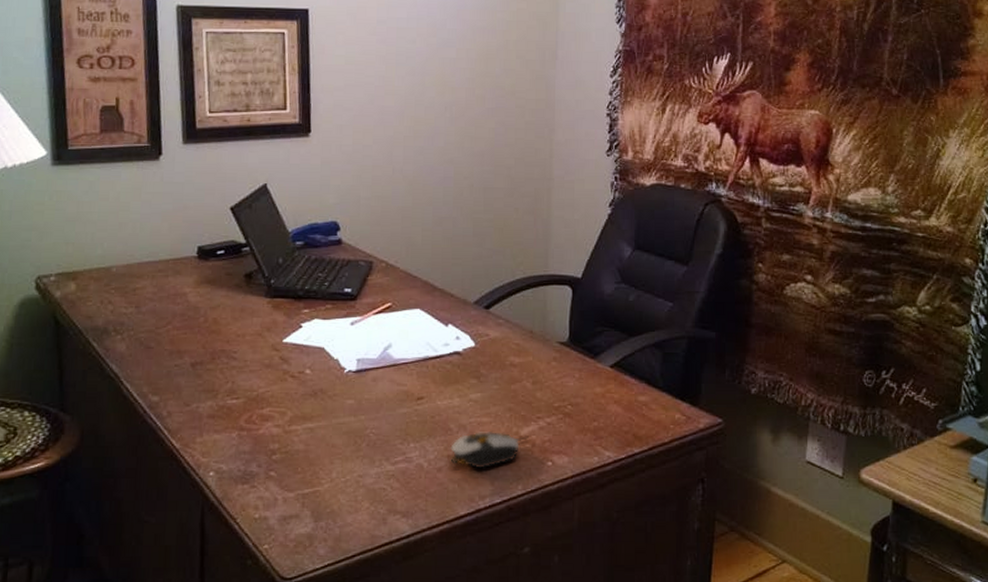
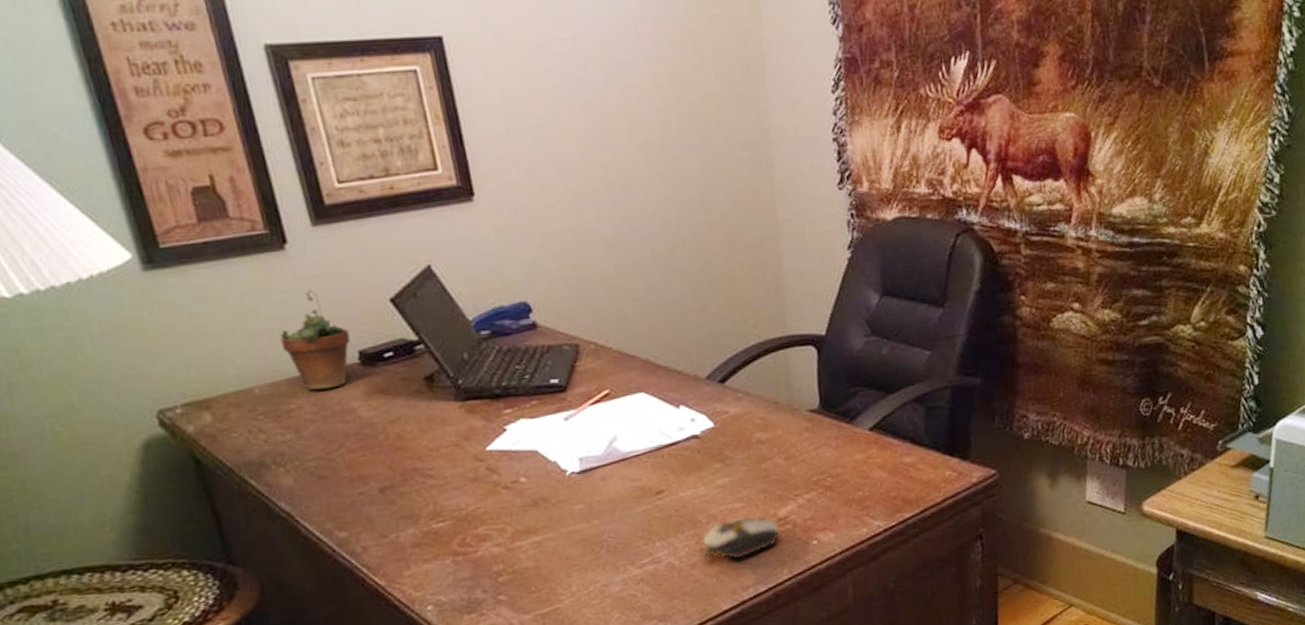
succulent plant: none [140,193,194,275] -> present [279,290,350,390]

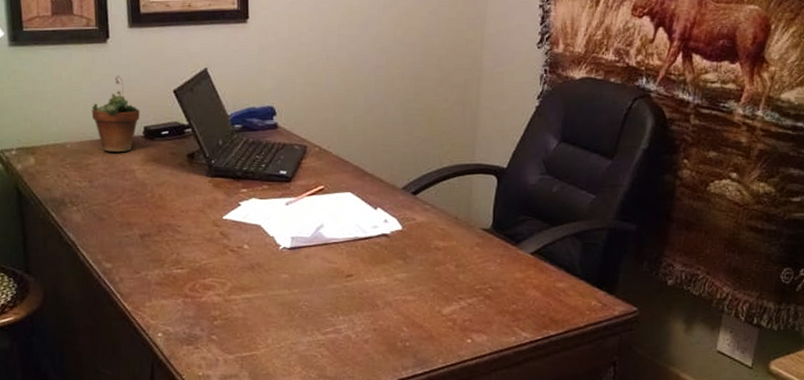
computer mouse: present [702,515,789,560] -> none [376,308,450,343]

